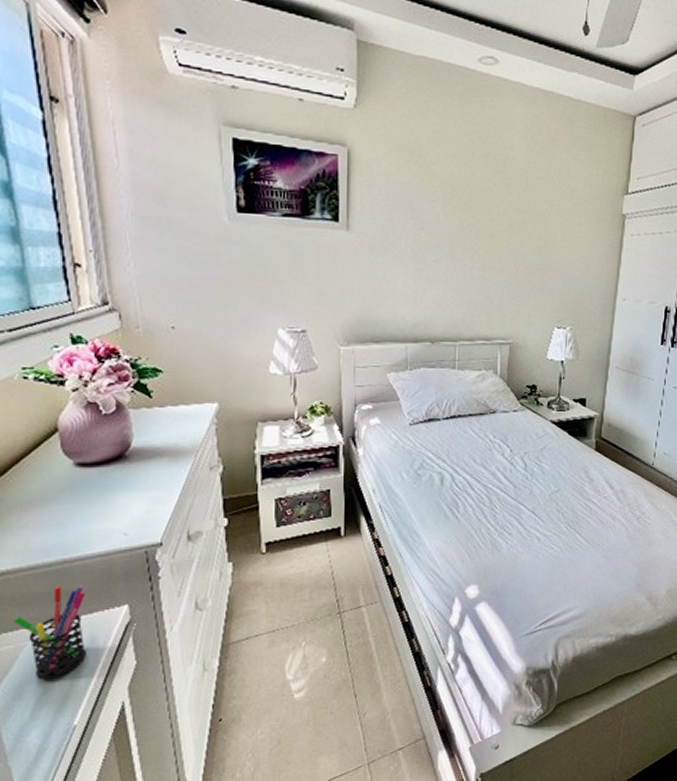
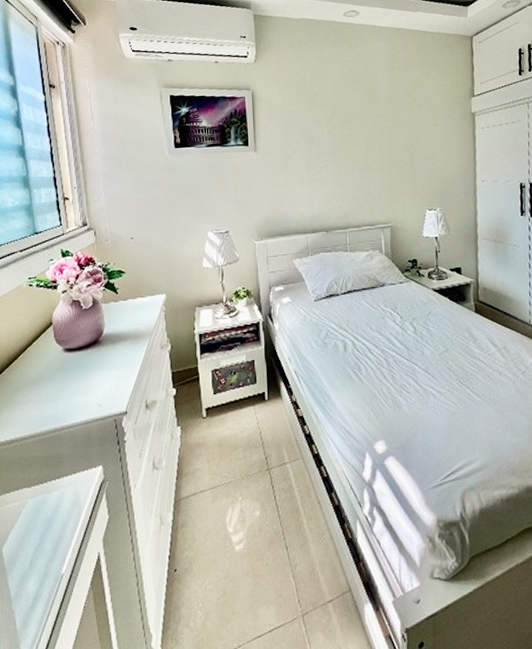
pen holder: present [14,587,86,681] -> none [19,451,71,533]

